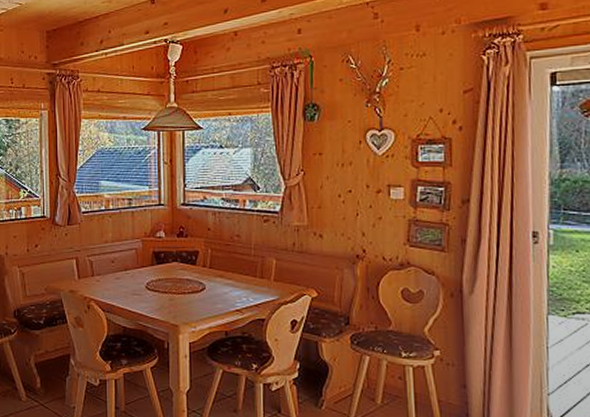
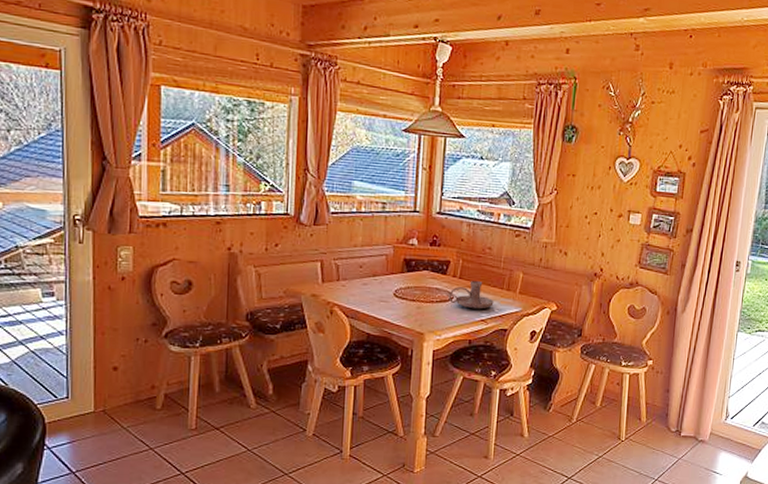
candle holder: none [200,270,248,299] -> present [448,281,494,309]

